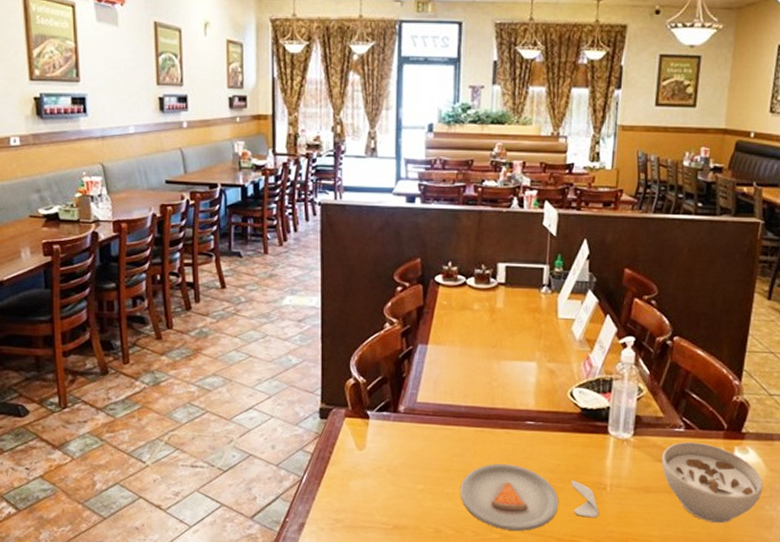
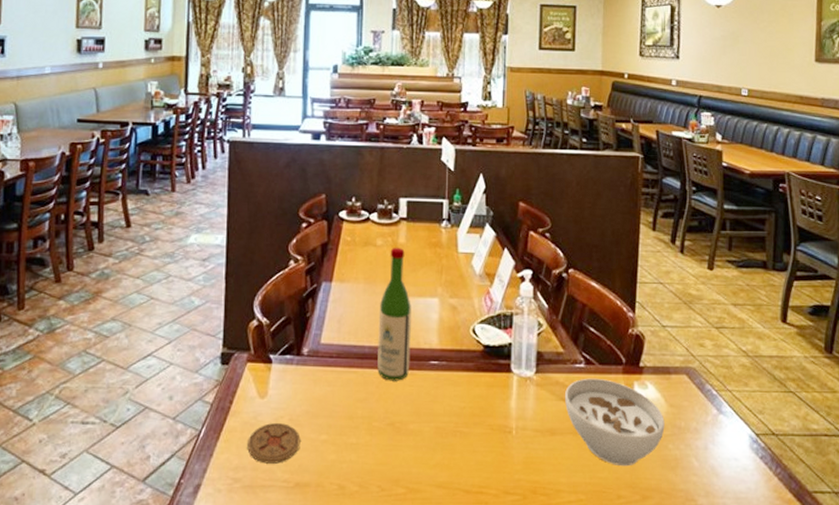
coaster: none [348,473,398,508] -> present [247,423,301,464]
dinner plate: present [460,464,599,531] -> none [364,409,506,483]
wine bottle: none [473,311,508,439] -> present [377,247,411,381]

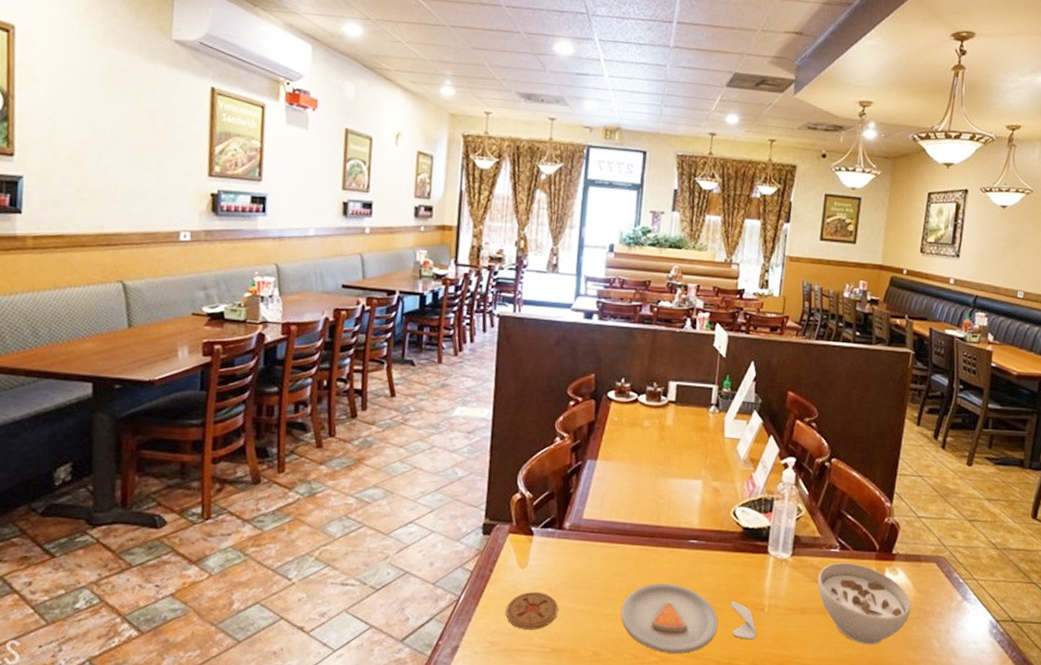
dinner plate: none [364,409,506,483] -> present [621,583,757,654]
wine bottle: present [377,247,411,381] -> none [637,429,675,558]

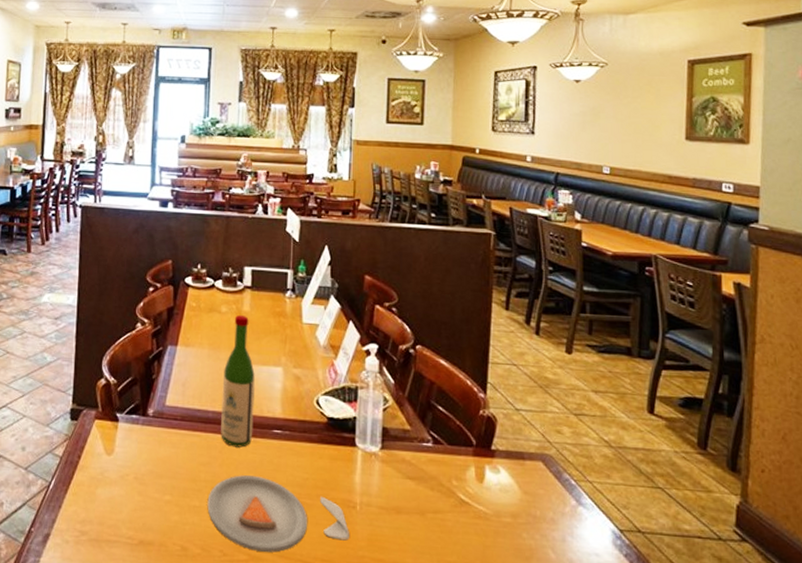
coaster: present [506,592,559,630] -> none [94,480,145,520]
wine bottle: none [637,429,675,558] -> present [221,314,255,448]
soup bowl: present [817,562,911,645] -> none [411,458,518,553]

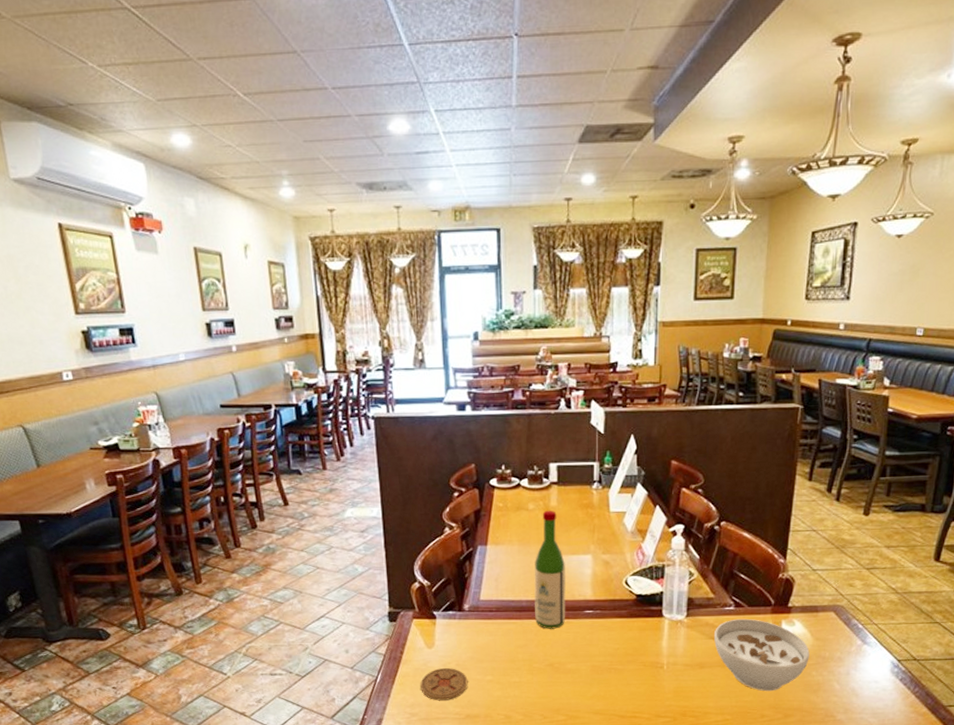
coaster: none [94,480,145,520] -> present [420,668,468,701]
dinner plate: present [207,475,349,553] -> none [526,651,657,712]
soup bowl: none [411,458,518,553] -> present [713,618,810,692]

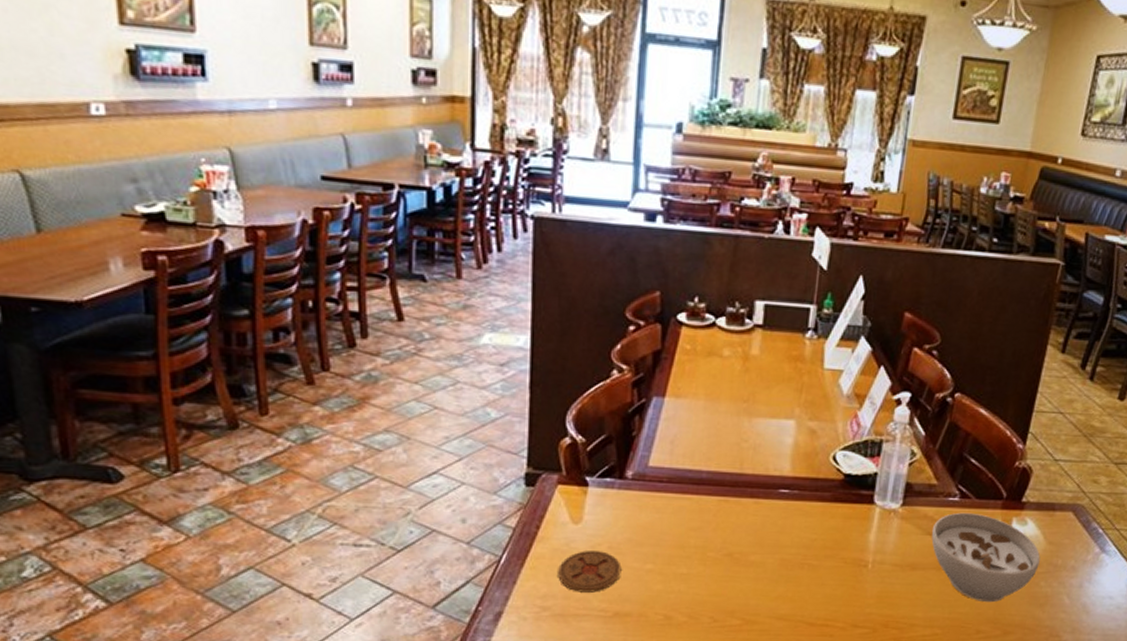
wine bottle: present [534,510,566,629] -> none [716,359,762,510]

